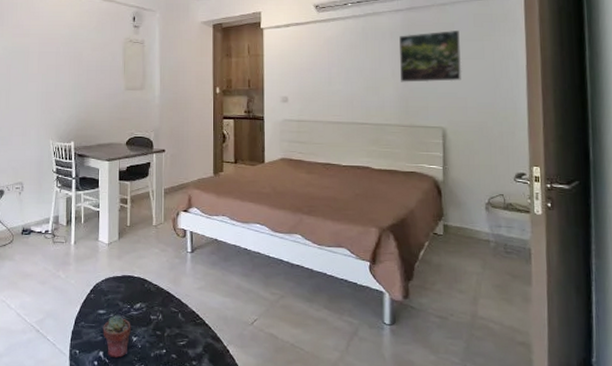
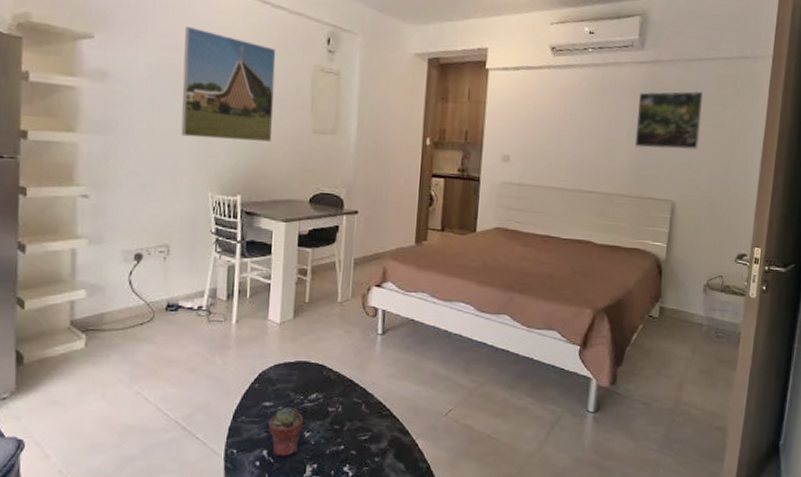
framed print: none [29,18,96,100] -> present [181,26,276,142]

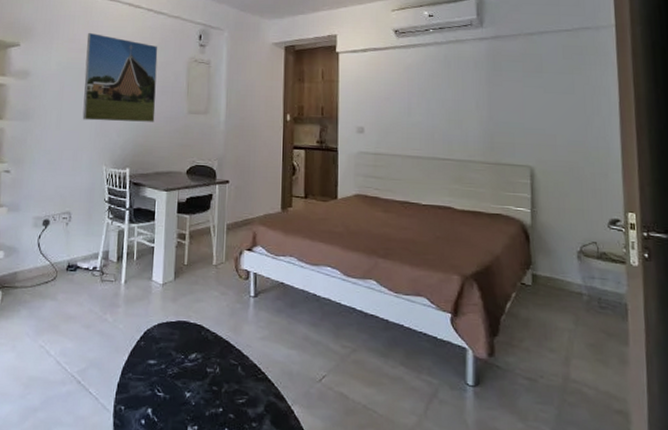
potted succulent: present [268,408,304,456] -> none [152,366,185,416]
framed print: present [634,91,703,150] -> none [483,61,551,117]

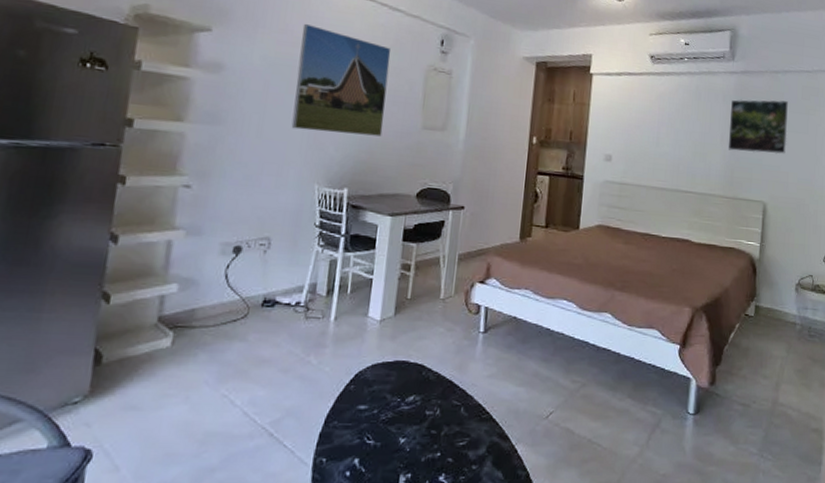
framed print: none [483,61,551,117] -> present [728,99,788,154]

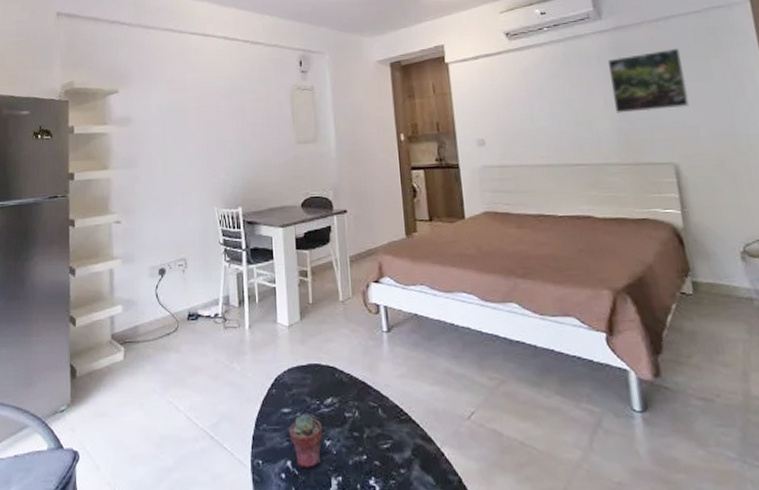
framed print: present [291,23,391,137] -> none [185,71,263,162]
potted succulent: none [361,411,400,465] -> present [289,414,323,467]

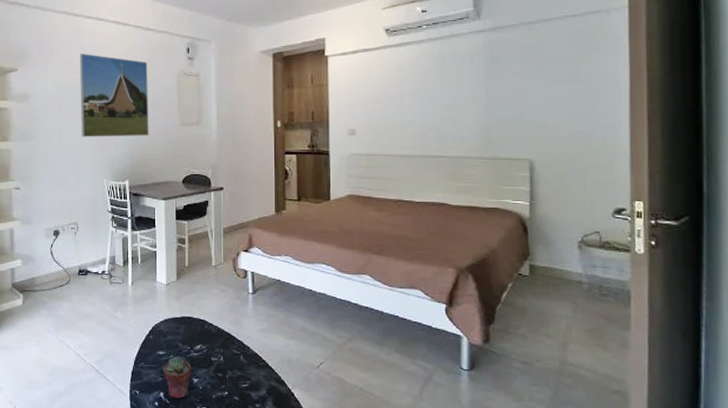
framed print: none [185,71,263,162] -> present [79,53,149,137]
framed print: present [608,48,689,113] -> none [480,50,554,111]

